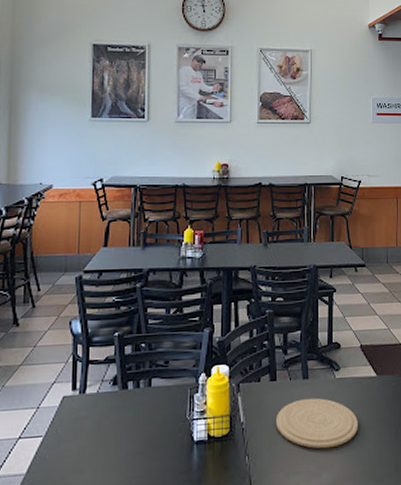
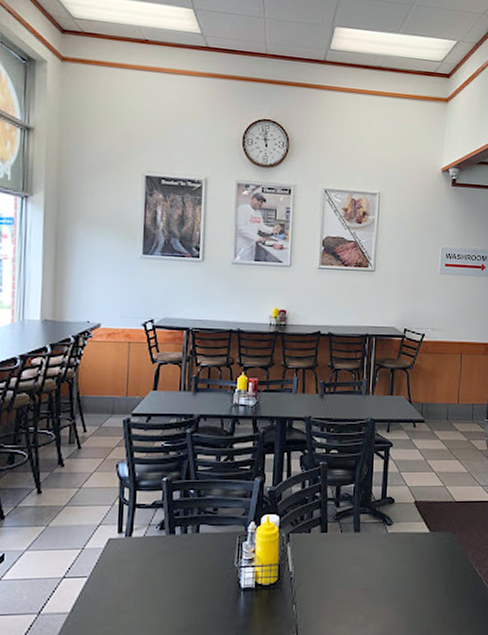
plate: present [276,398,358,449] -> none [325,551,408,601]

